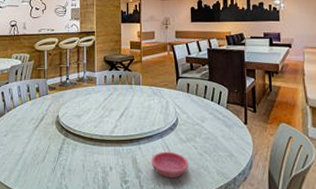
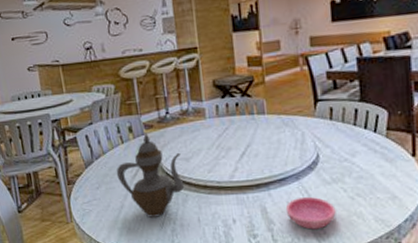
teapot: none [22,93,75,162] -> present [116,132,185,218]

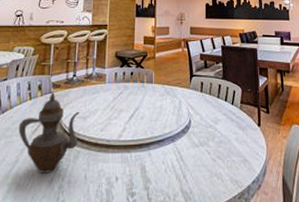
saucer: present [285,196,336,230] -> none [161,157,201,189]

